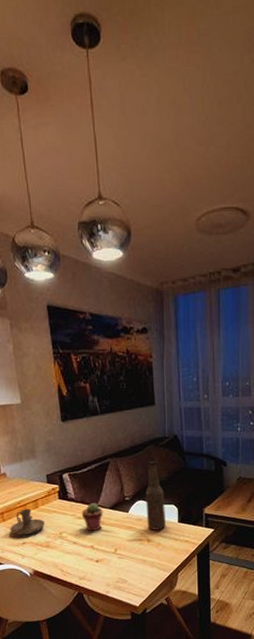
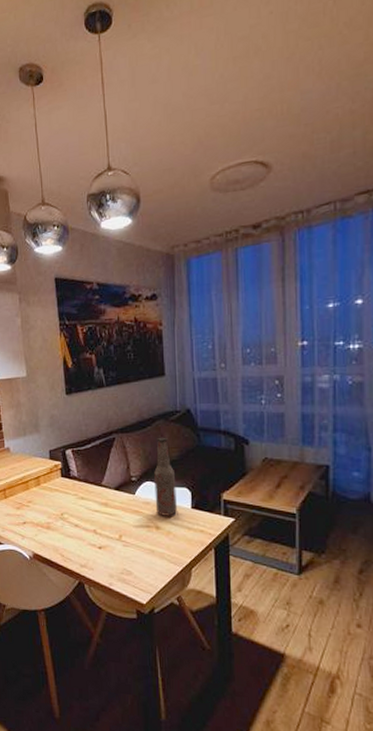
candle holder: present [10,508,46,535] -> none [11,486,47,514]
potted succulent: present [82,503,103,532] -> none [85,482,107,514]

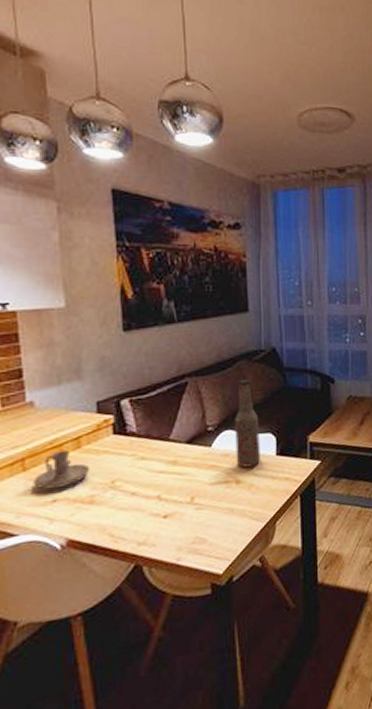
candle holder: none [11,486,47,514] -> present [33,450,91,490]

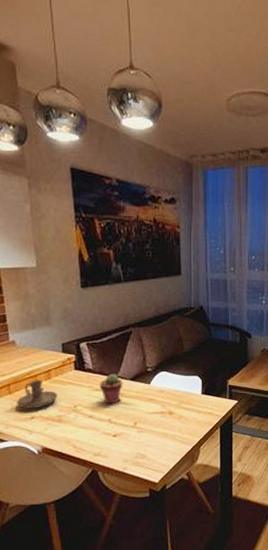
potted succulent: none [146,437,176,476] -> present [100,374,123,404]
bottle: present [235,379,260,468] -> none [169,331,189,402]

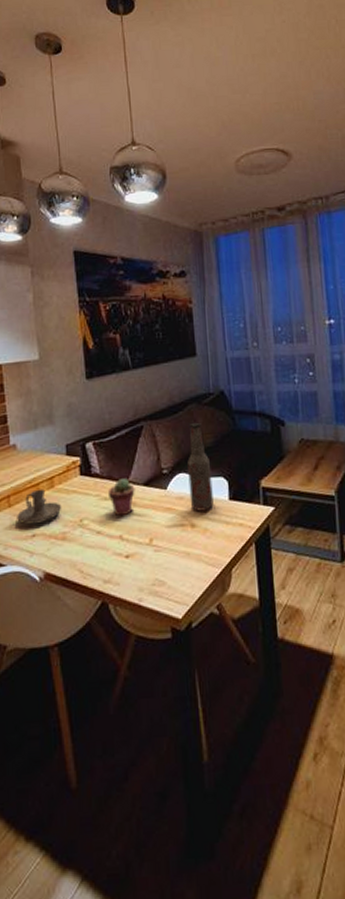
bottle: none [169,331,189,402] -> present [187,422,214,511]

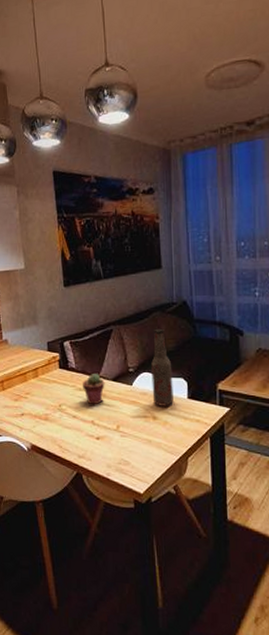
candle holder: present [17,489,62,525] -> none [9,377,45,405]

